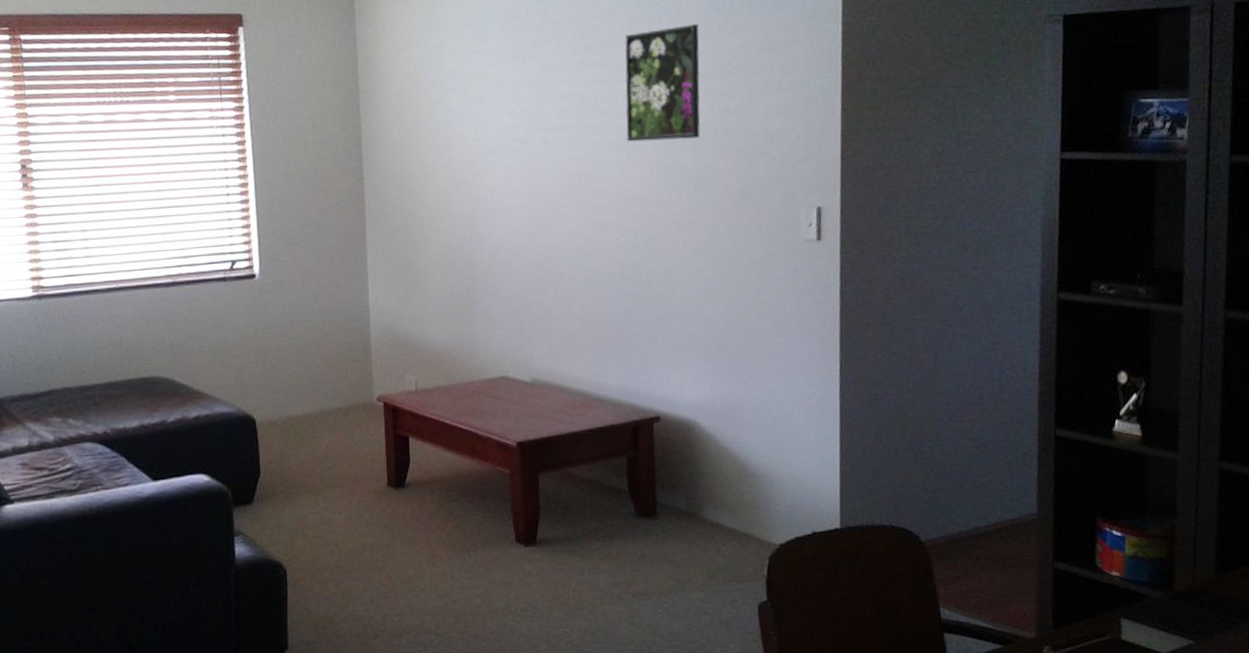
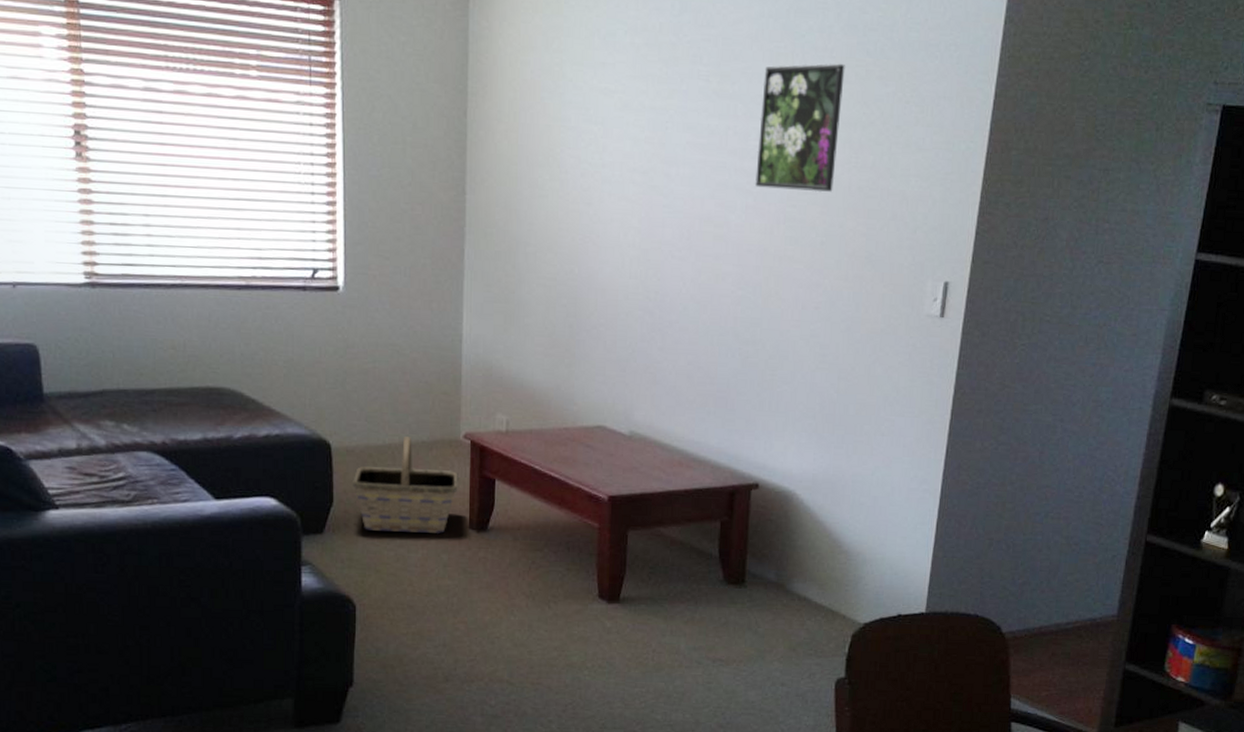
basket: none [277,405,376,497] -> present [353,436,459,533]

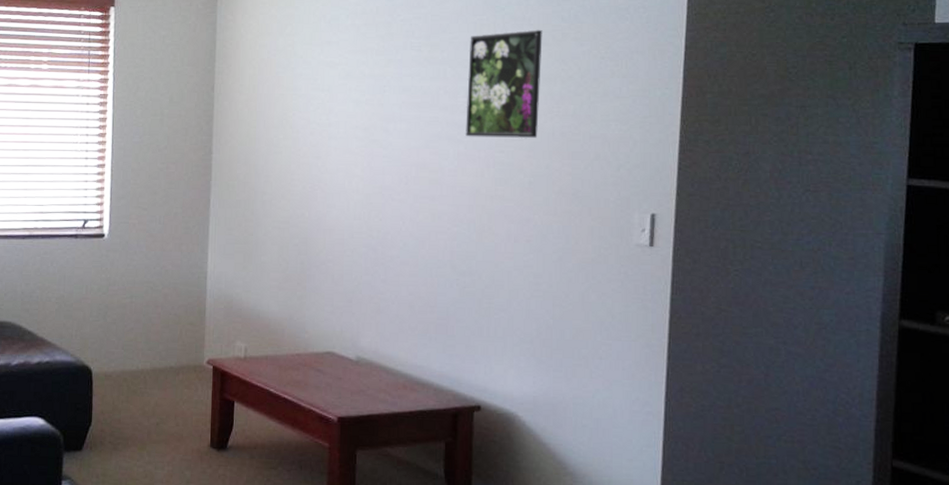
basket: present [353,436,459,533] -> none [109,363,202,451]

